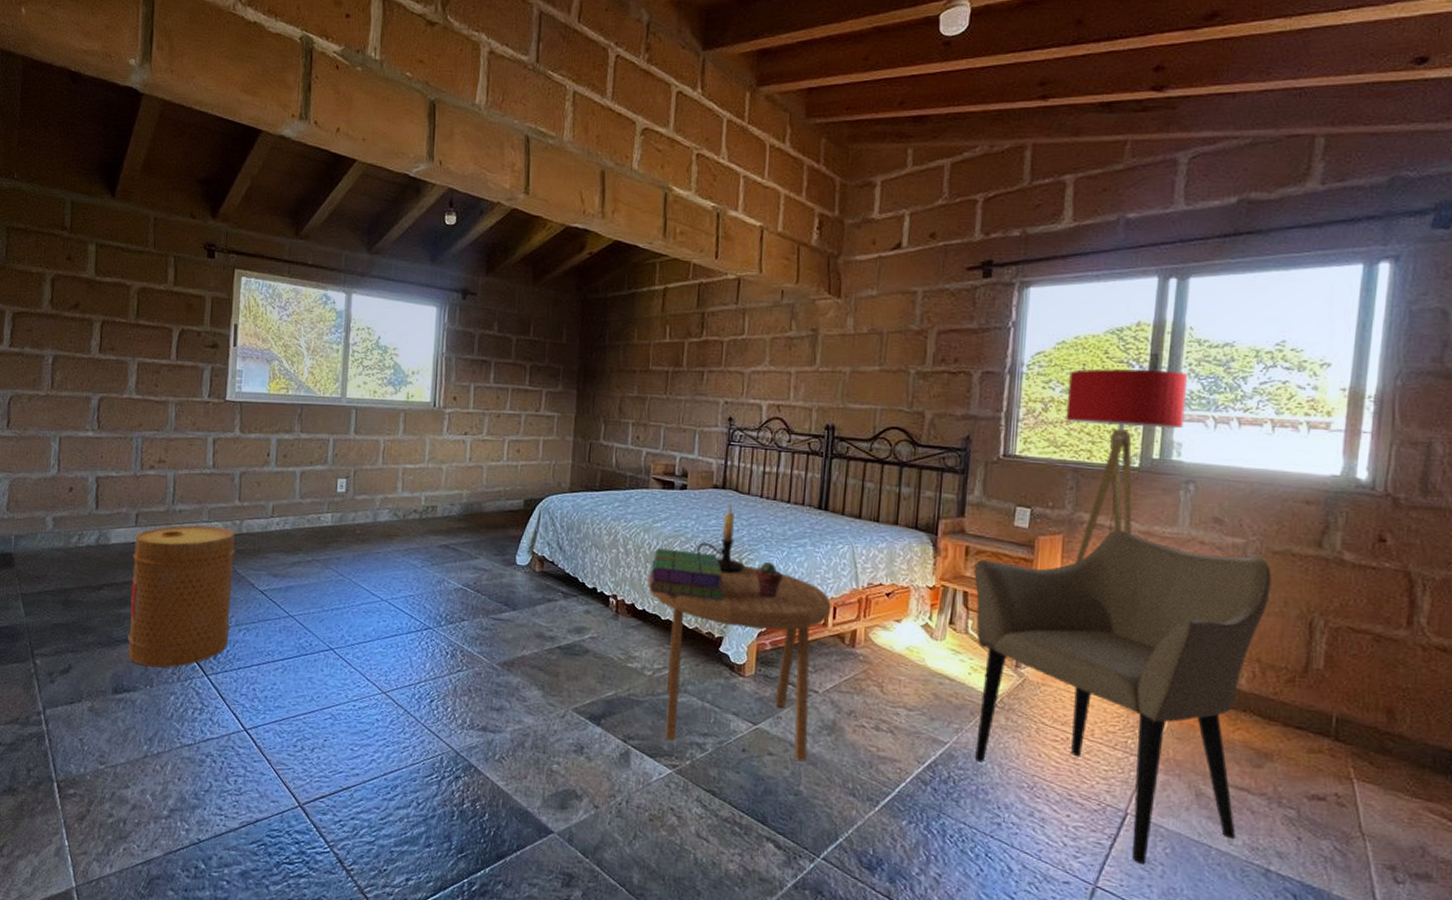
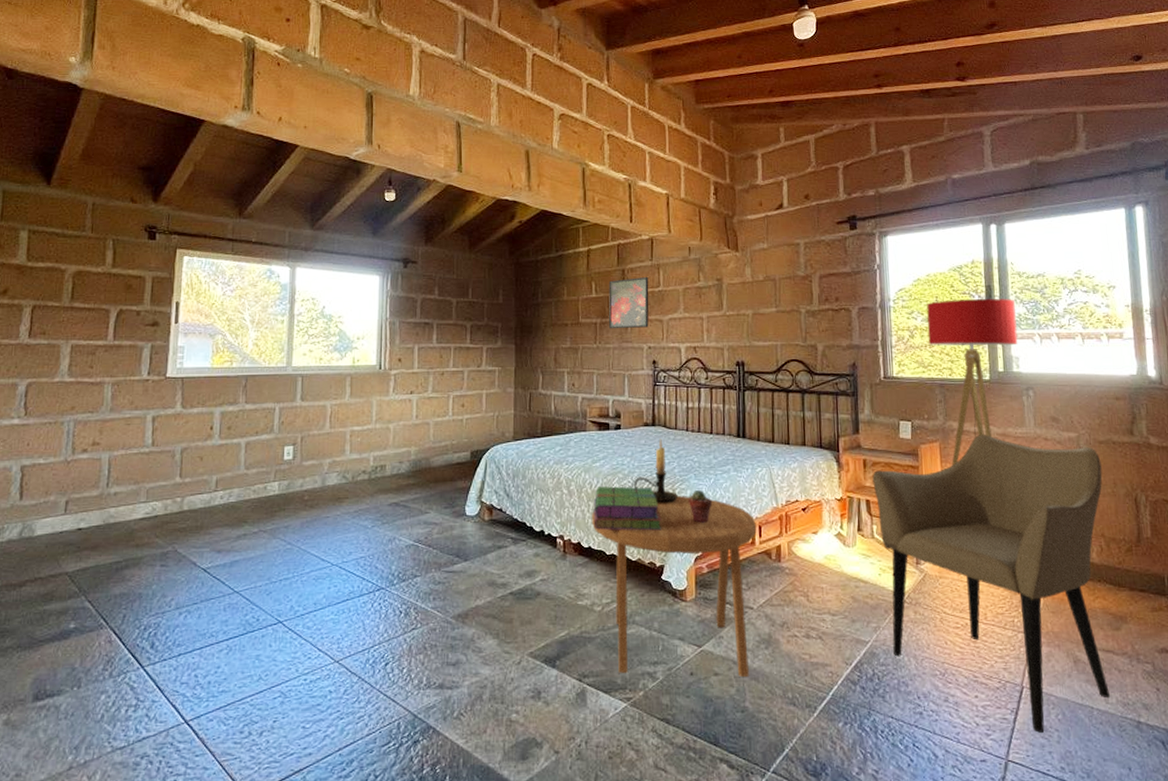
basket: present [128,525,235,668] -> none [52,506,176,666]
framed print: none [681,322,732,380] -> present [608,276,649,329]

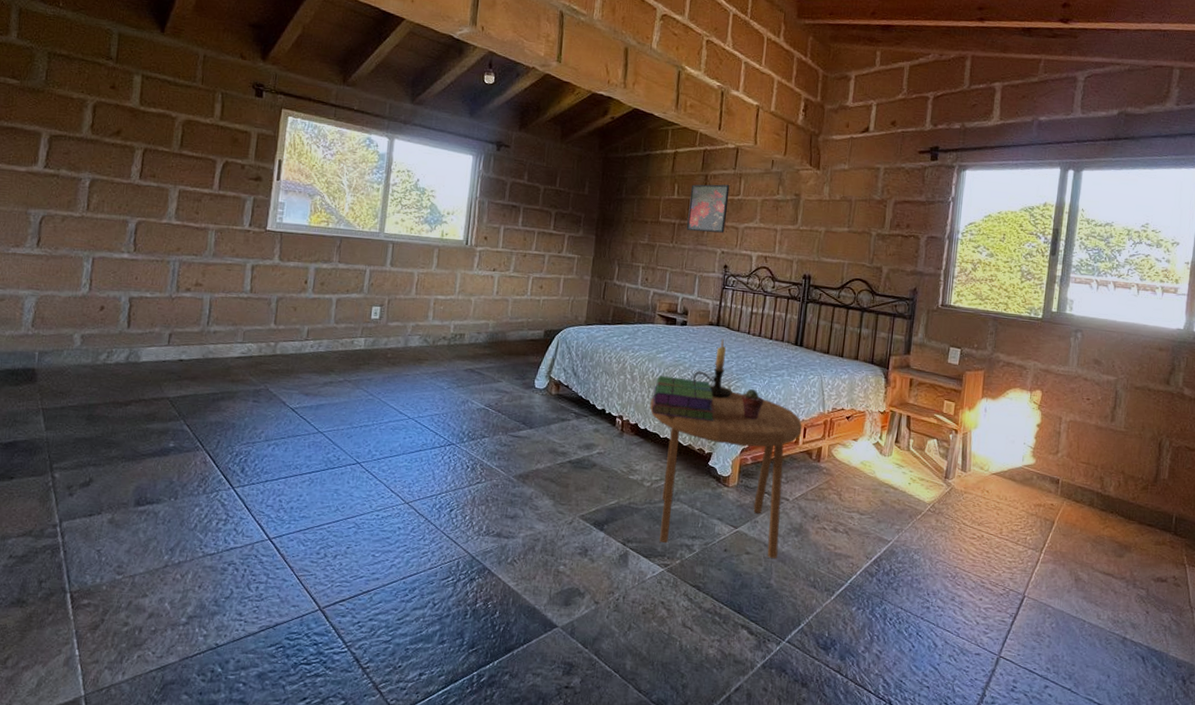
armchair: present [872,435,1111,733] -> none [911,368,1134,637]
floor lamp: present [927,299,1018,466] -> none [989,238,1080,394]

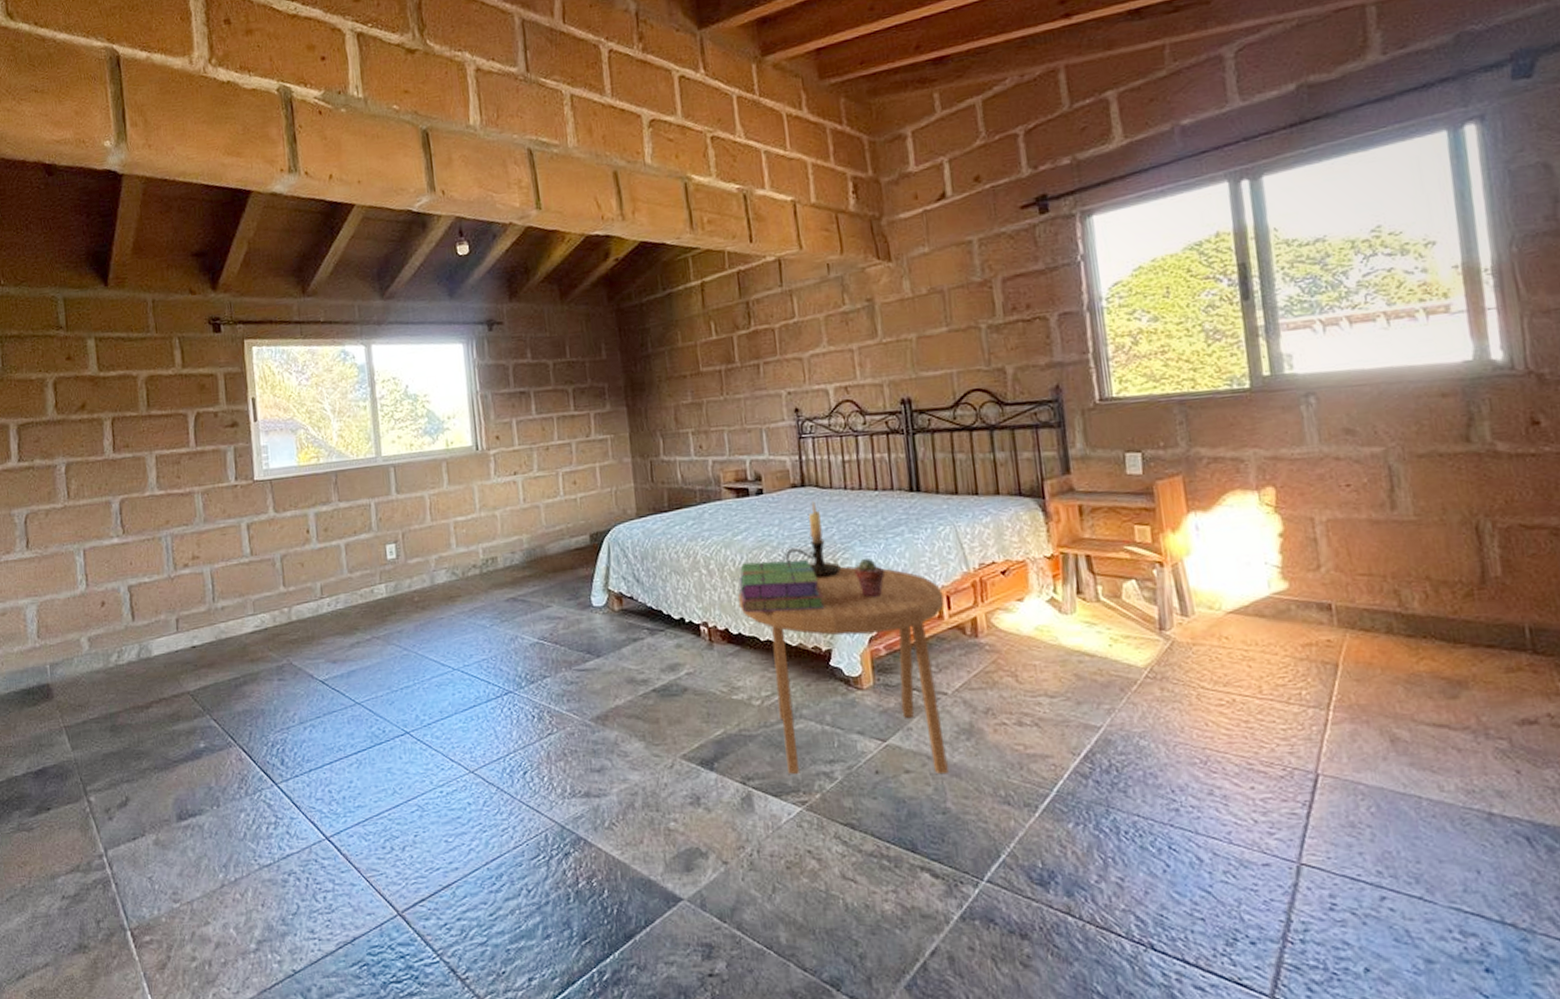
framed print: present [686,184,730,233] -> none [730,306,786,376]

